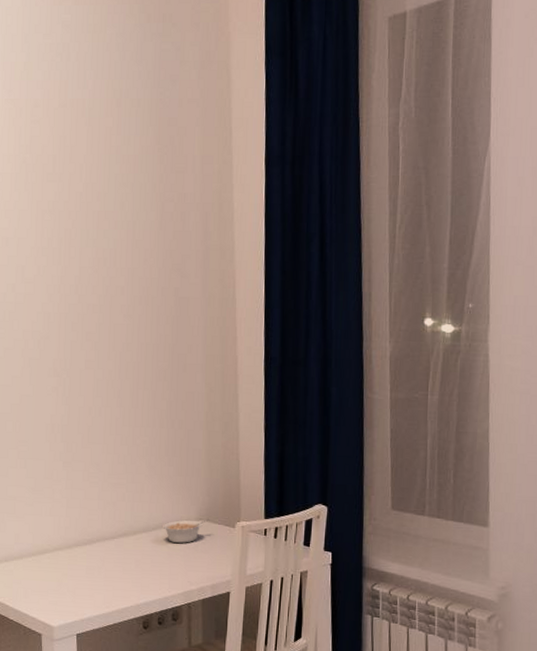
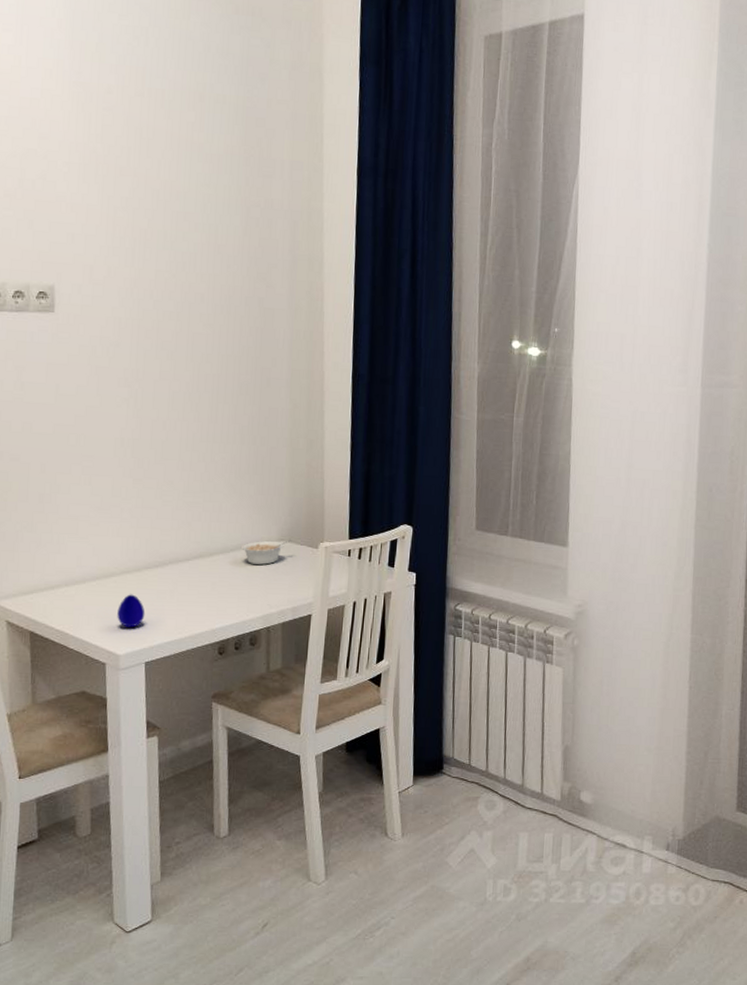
decorative egg: none [51,569,76,601] -> present [117,594,145,628]

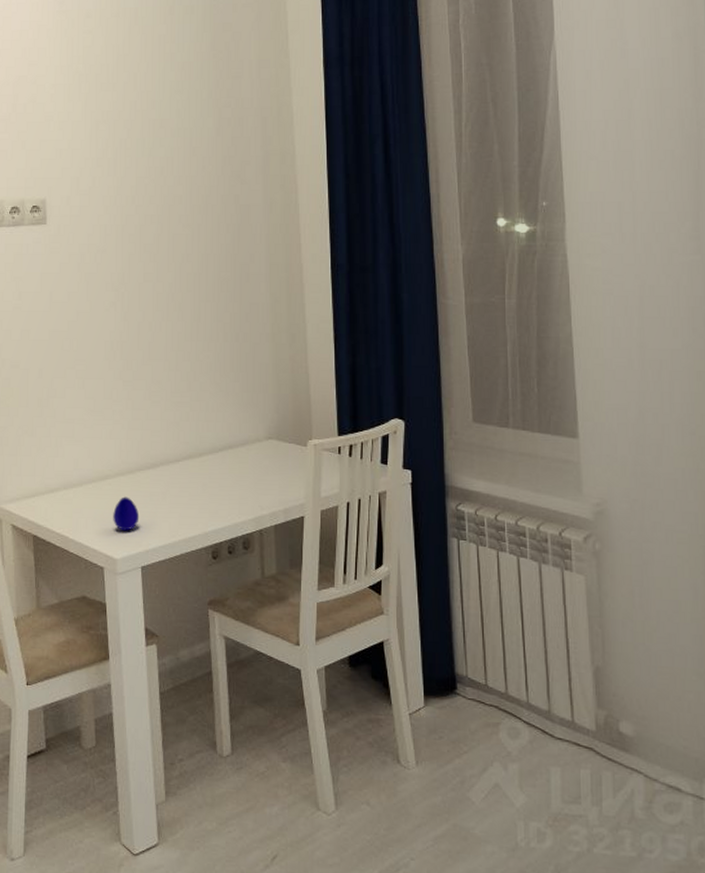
legume: present [242,539,292,565] -> none [230,437,280,464]

